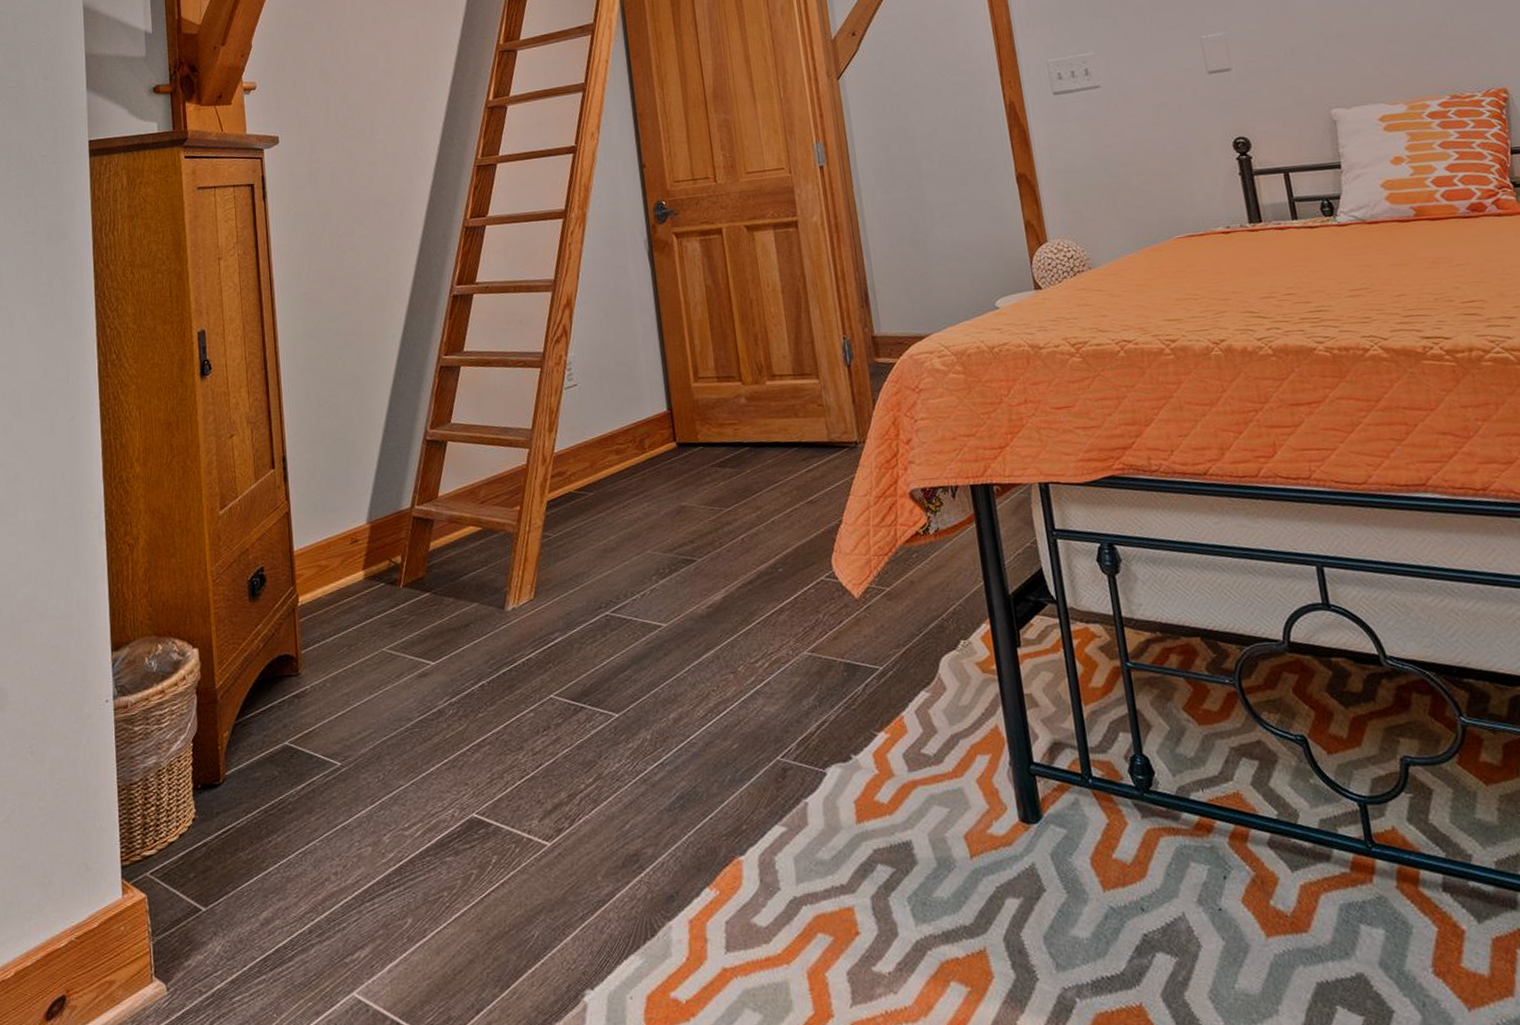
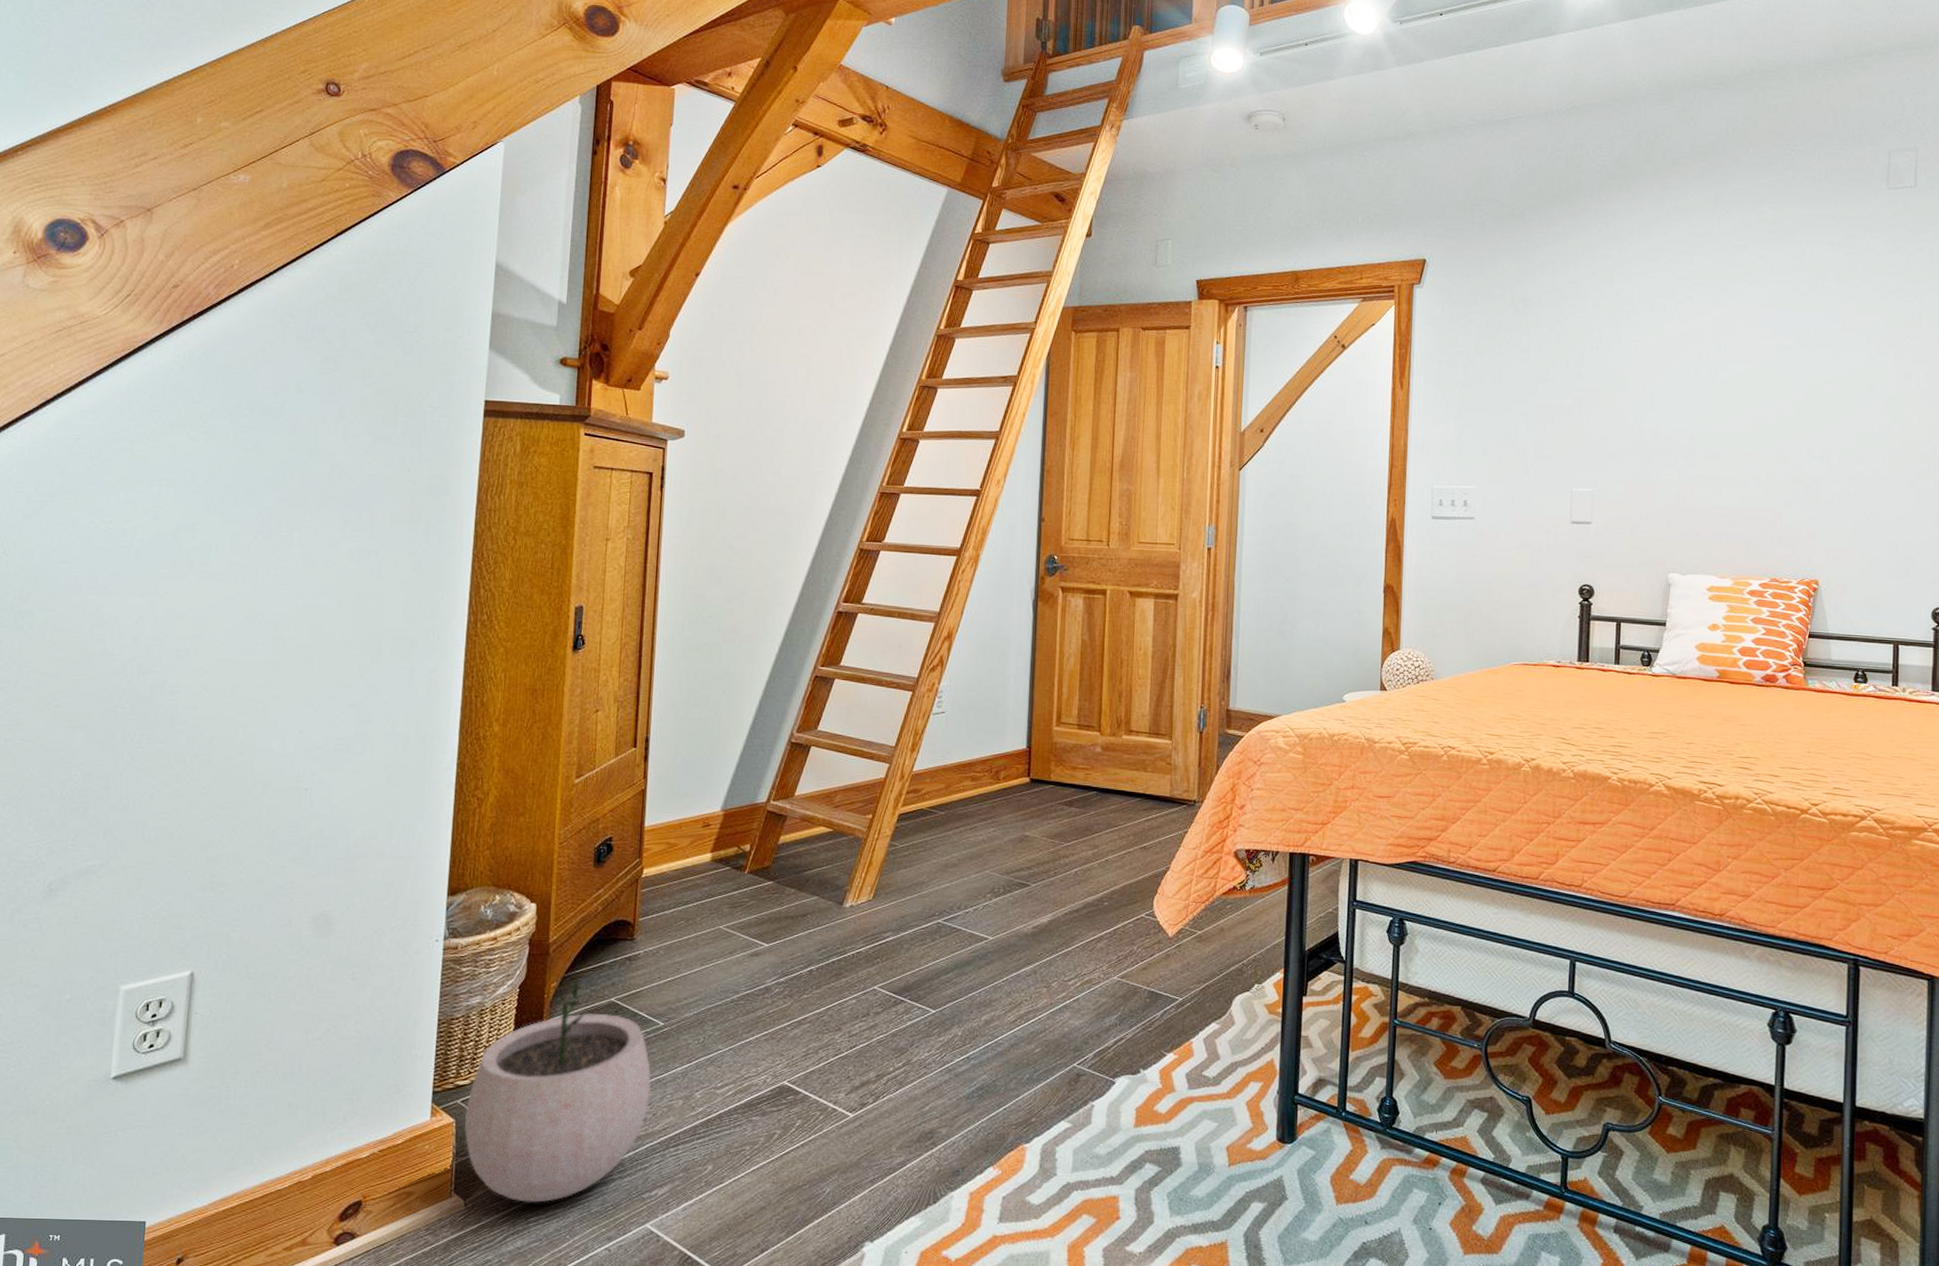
plant pot: none [155,725,338,981] -> present [464,979,652,1203]

